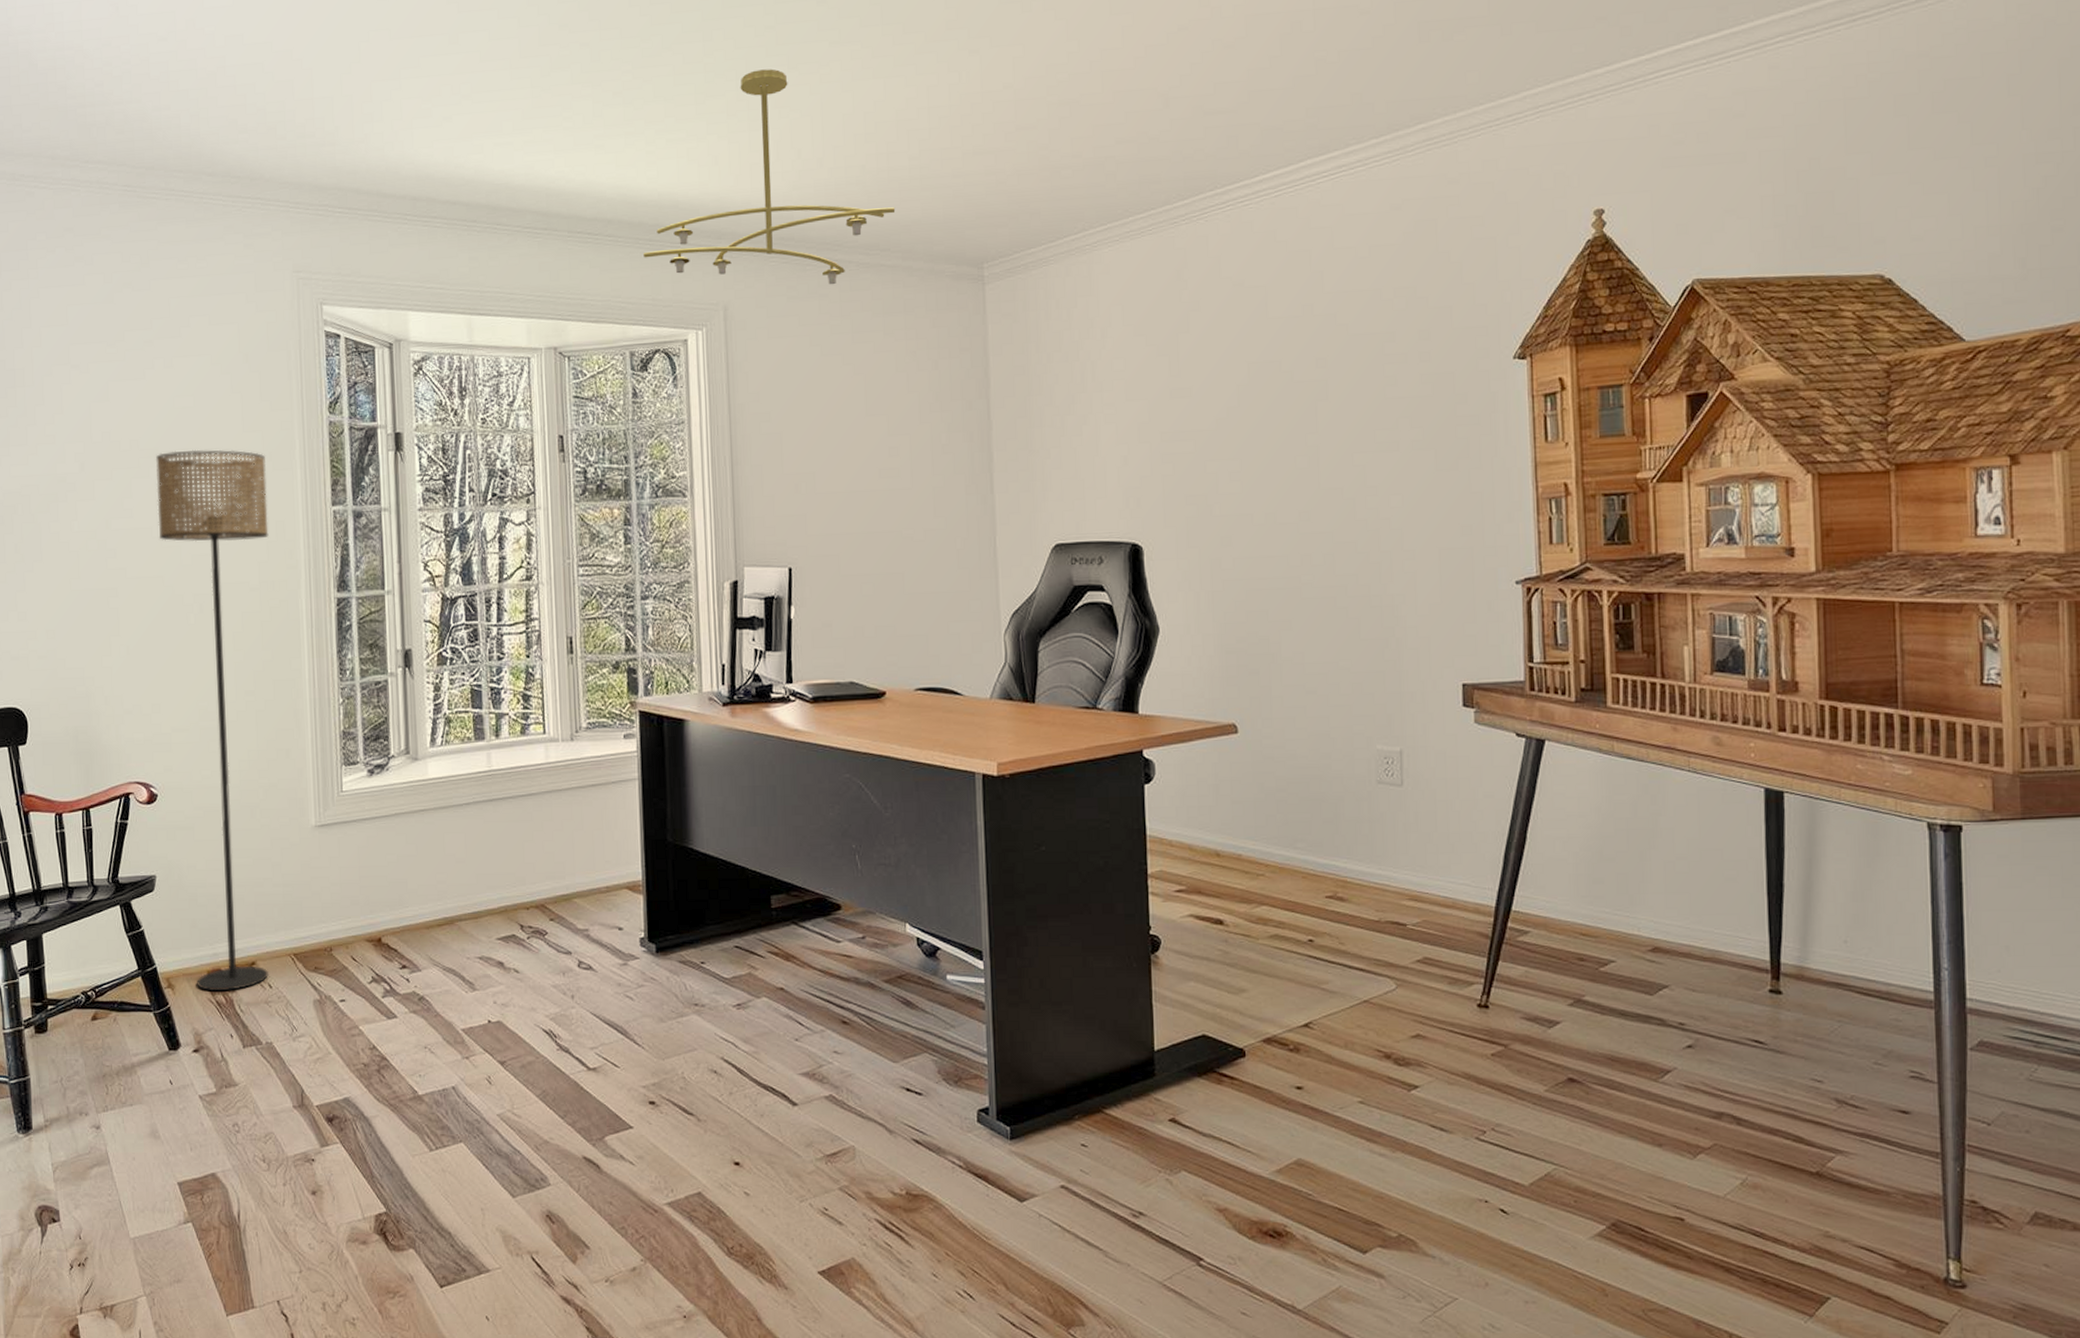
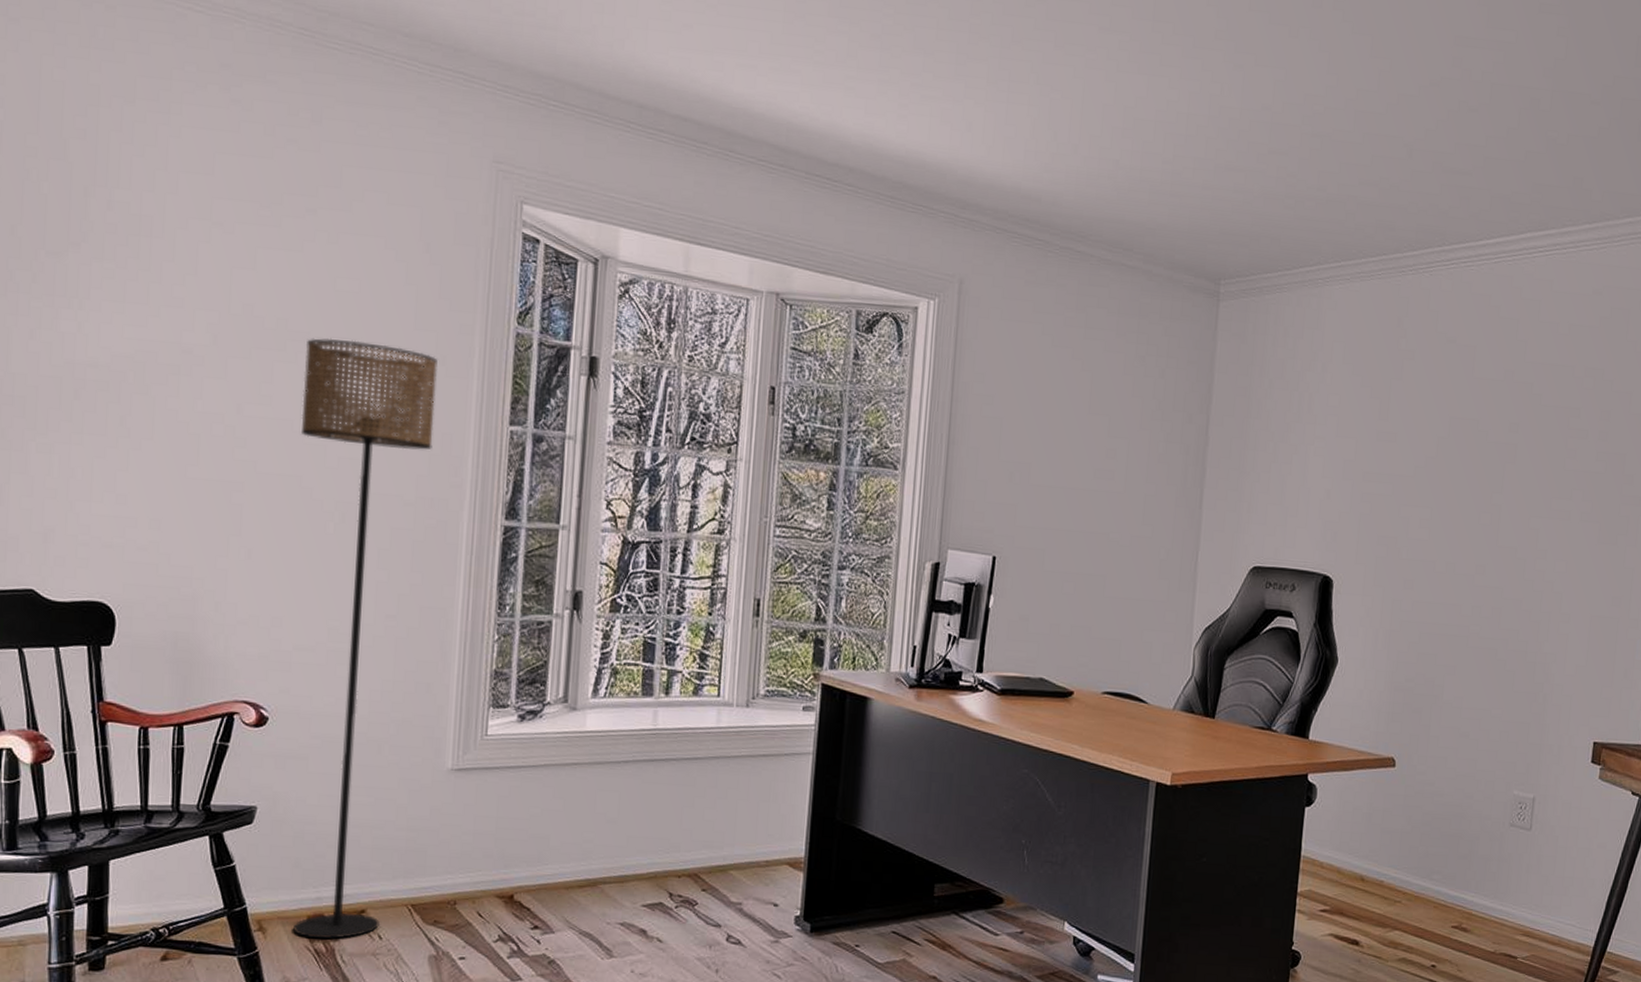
ceiling light fixture: present [643,69,896,285] -> none [883,41,1143,276]

